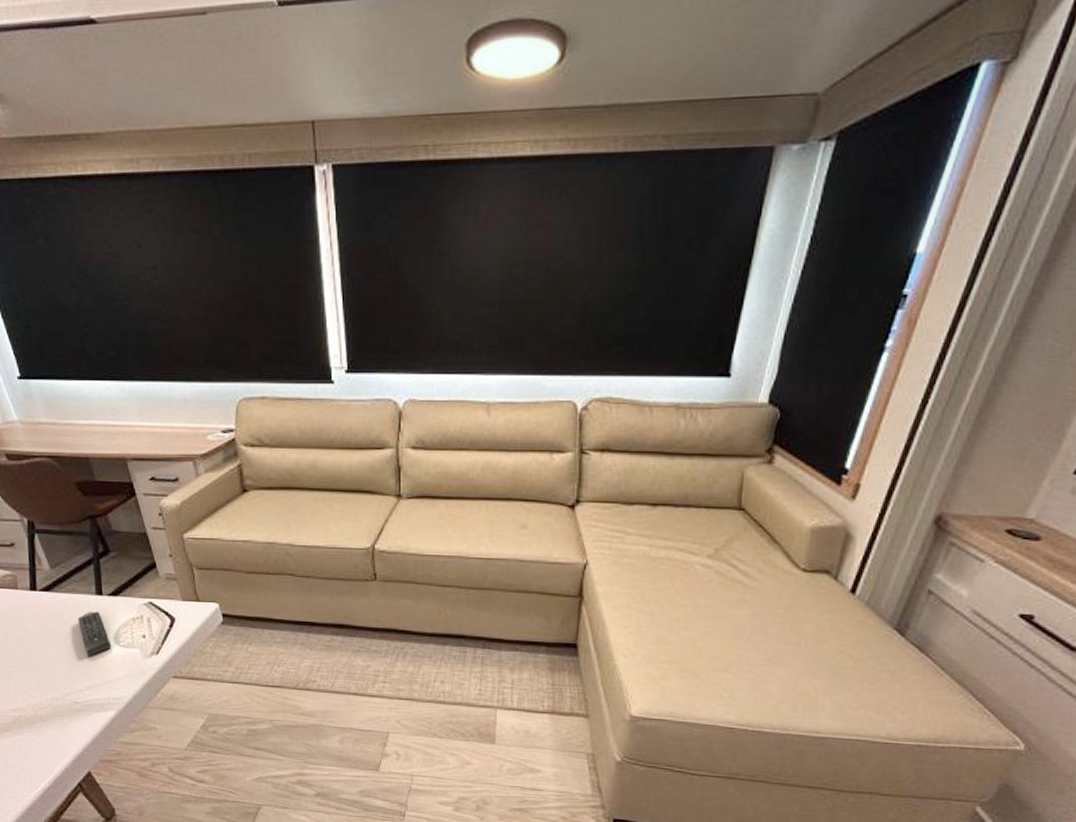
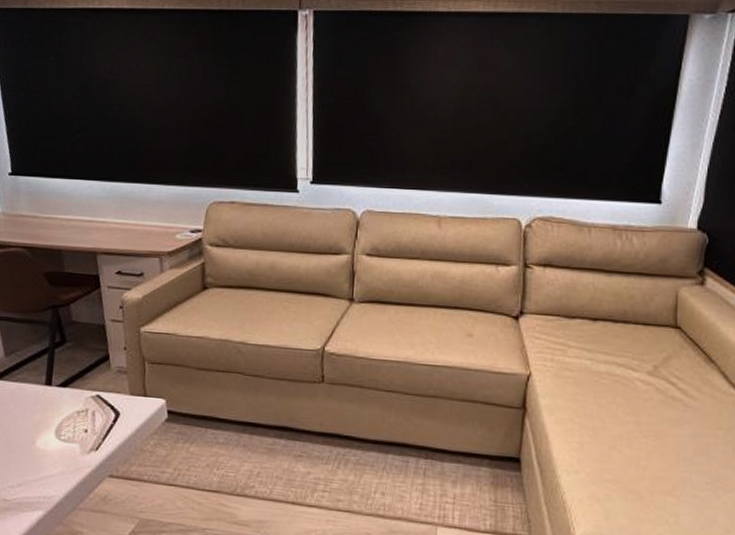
remote control: present [78,611,112,656] -> none [22,401,52,450]

